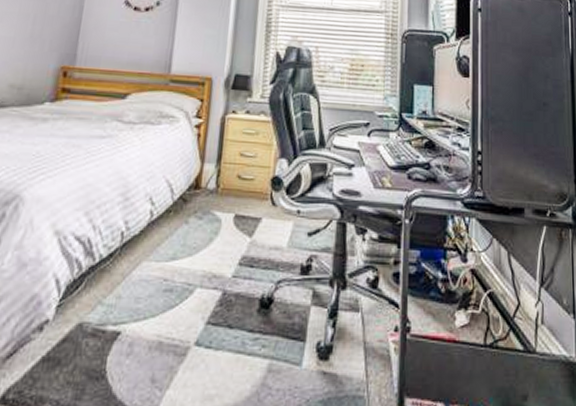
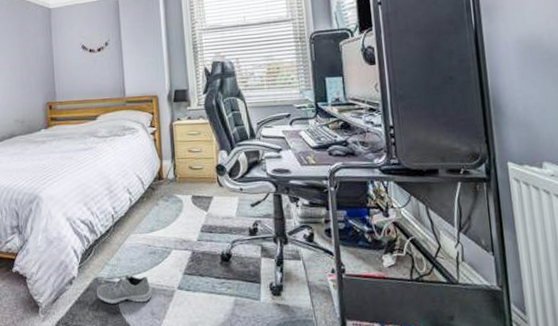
sneaker: none [76,321,158,364] -> present [97,275,152,304]

